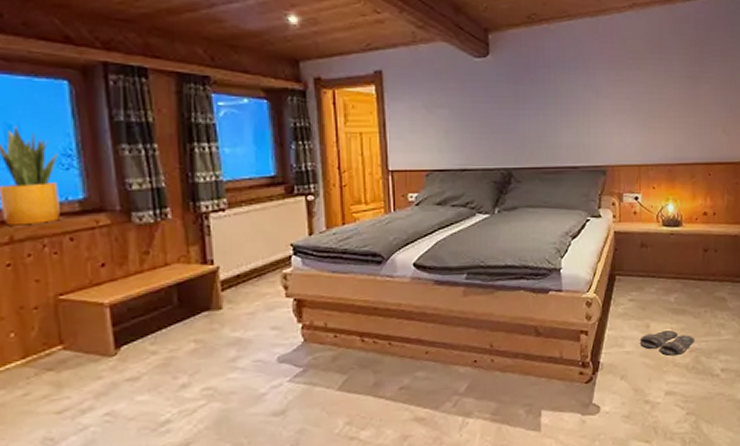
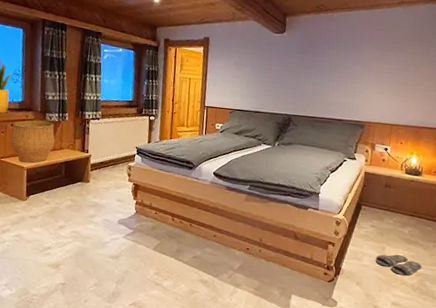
basket: none [73,223,154,296] -> present [11,119,55,163]

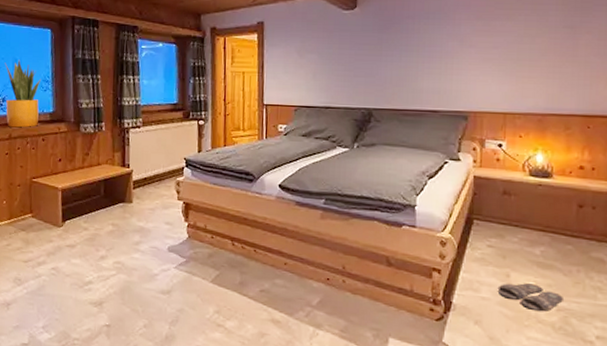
basket: present [11,119,55,163] -> none [43,131,92,183]

